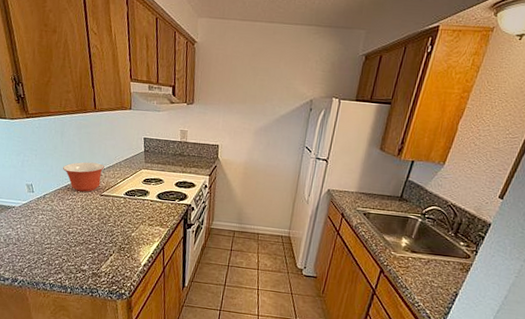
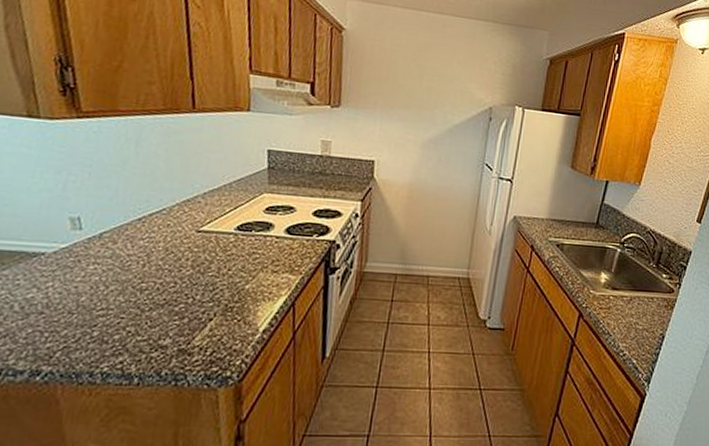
mixing bowl: present [63,162,104,192] -> none [136,183,205,227]

